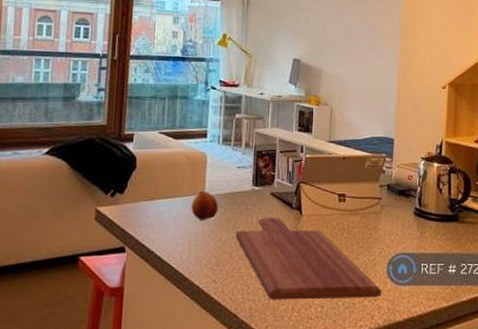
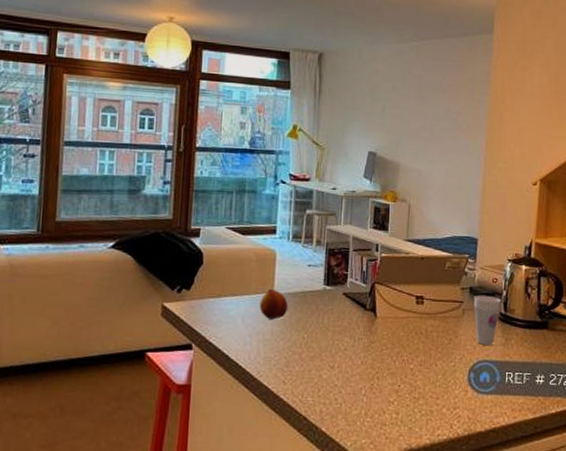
cutting board: present [235,217,382,300] -> none [305,318,462,406]
cup: none [391,191,416,239] -> present [473,295,501,345]

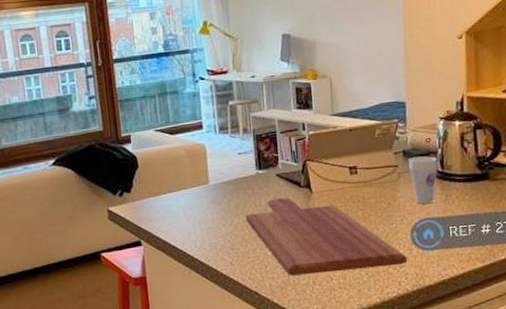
fruit: present [259,288,289,320] -> none [197,180,225,209]
cutting board: none [305,318,462,406] -> present [245,197,408,276]

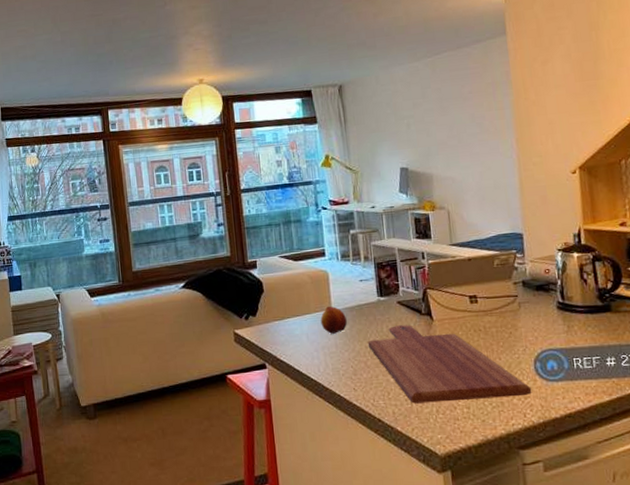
fruit: none [197,180,225,209] -> present [320,306,348,334]
cup: present [408,156,437,204] -> none [527,286,558,335]

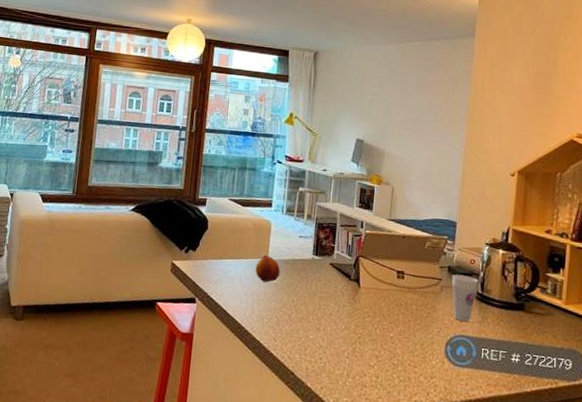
cutting board: present [367,325,532,404] -> none [295,285,439,376]
cup: none [527,286,558,335] -> present [452,274,478,322]

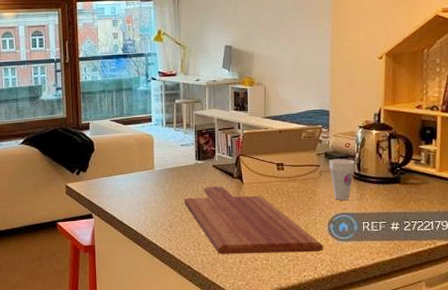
fruit: present [255,254,281,282] -> none [143,166,168,191]
cutting board: none [295,285,439,376] -> present [184,186,324,254]

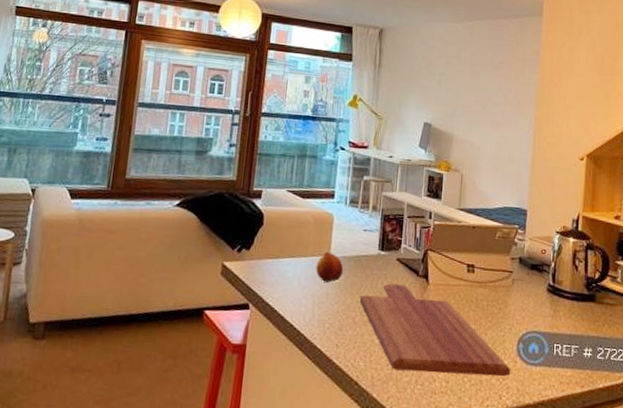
fruit: none [143,166,168,191] -> present [316,251,344,282]
cup: present [329,158,355,200] -> none [523,265,549,316]

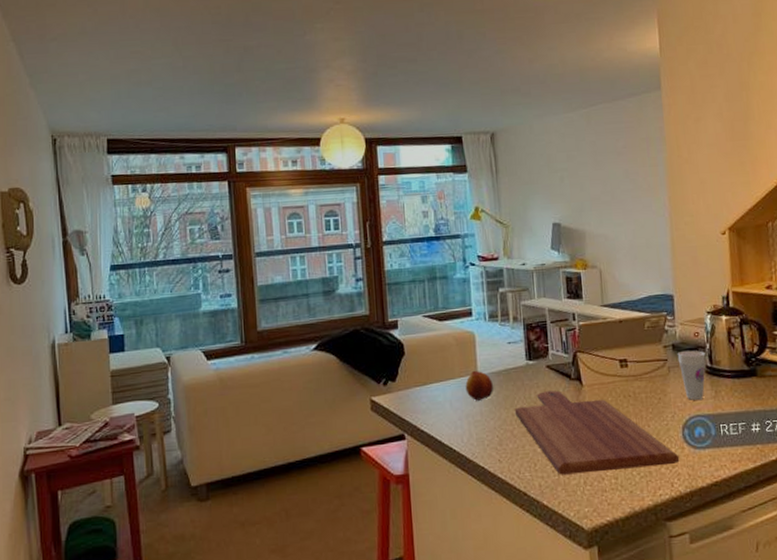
cup: none [523,265,549,316] -> present [677,350,706,400]

